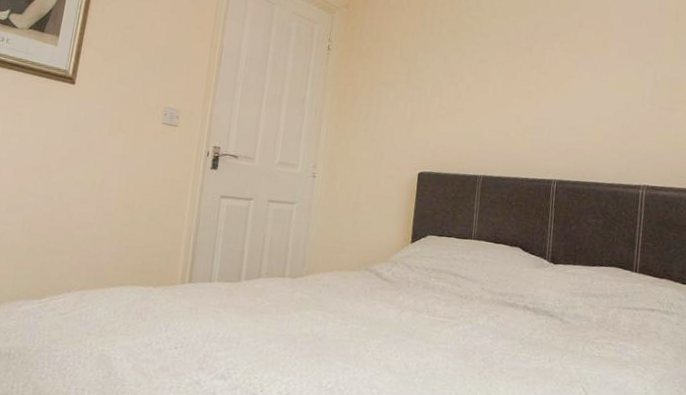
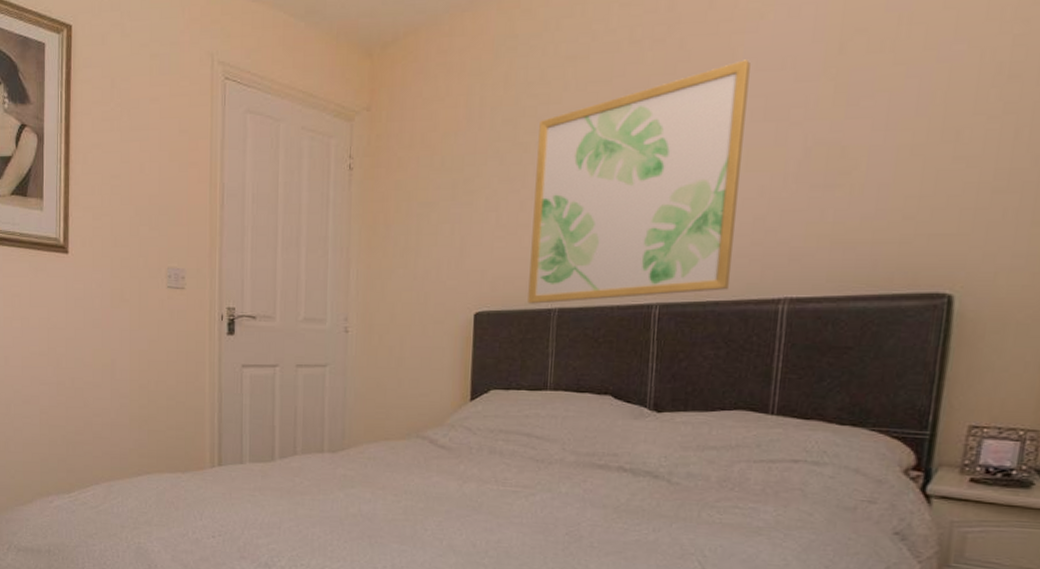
wall art: none [460,15,620,175] -> present [527,59,751,304]

